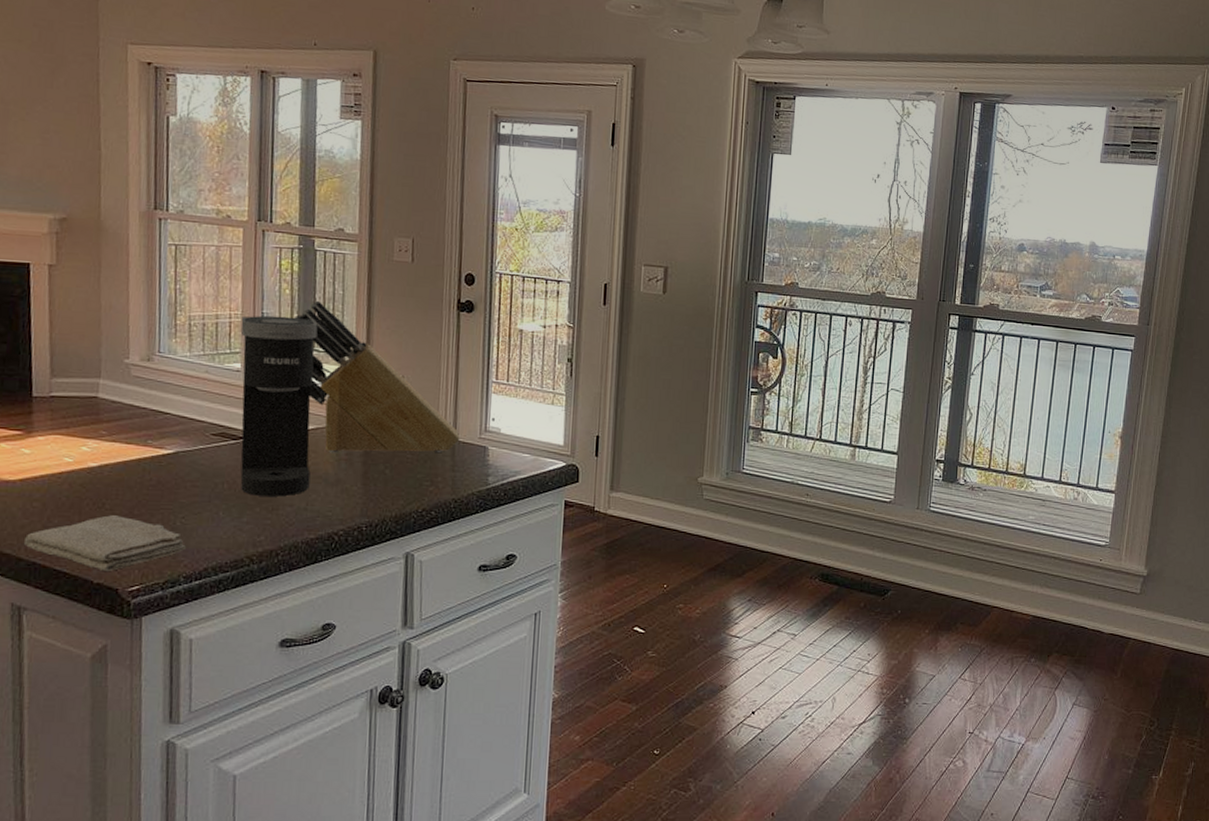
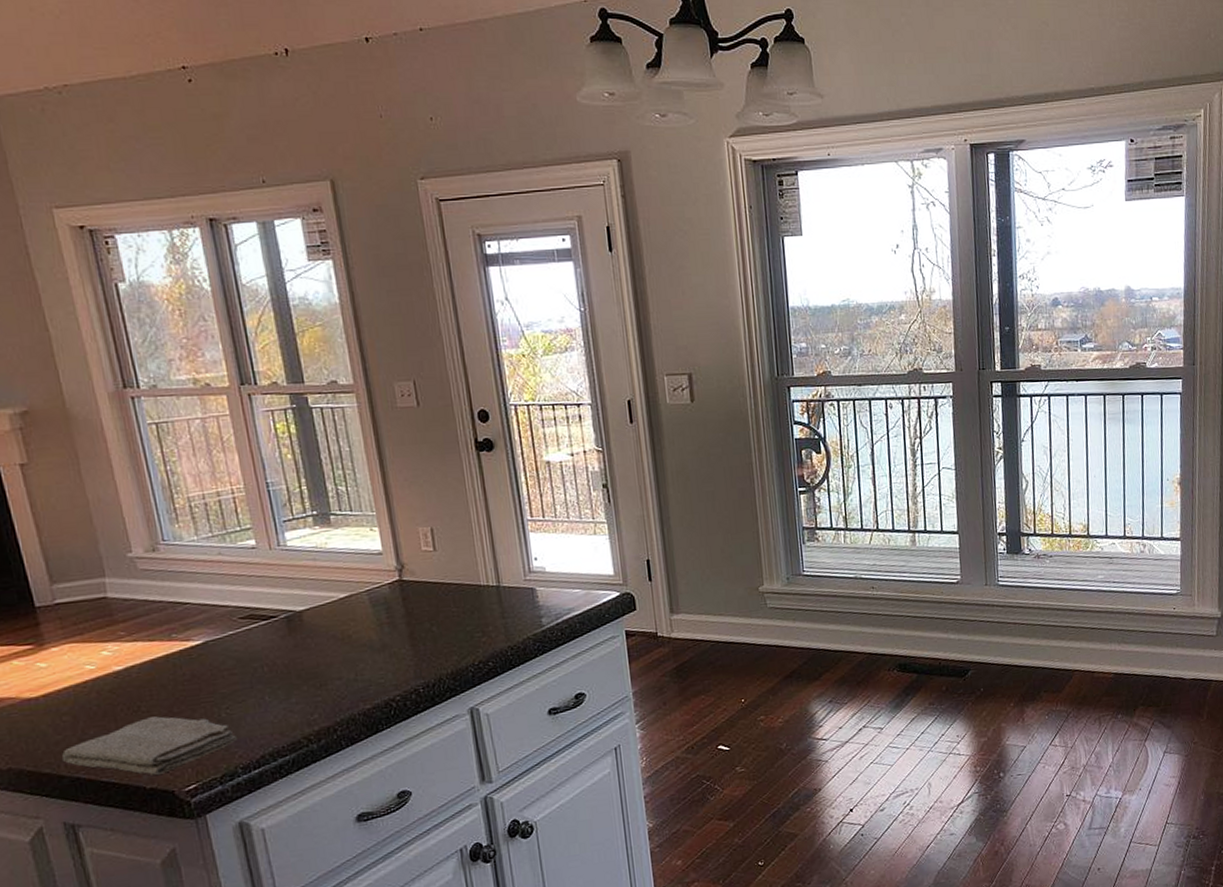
coffee maker: present [240,315,318,497] -> none [245,482,355,675]
knife block: present [294,300,460,453] -> none [302,461,505,619]

